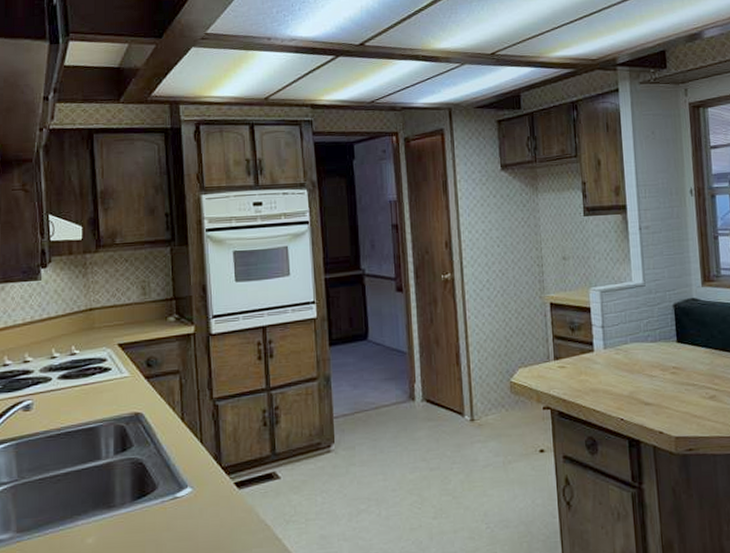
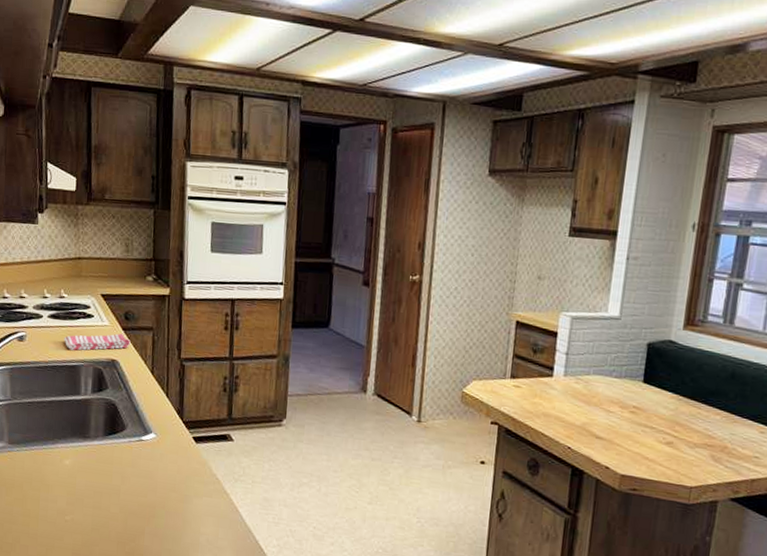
dish towel: none [78,383,155,412] -> present [64,333,131,351]

